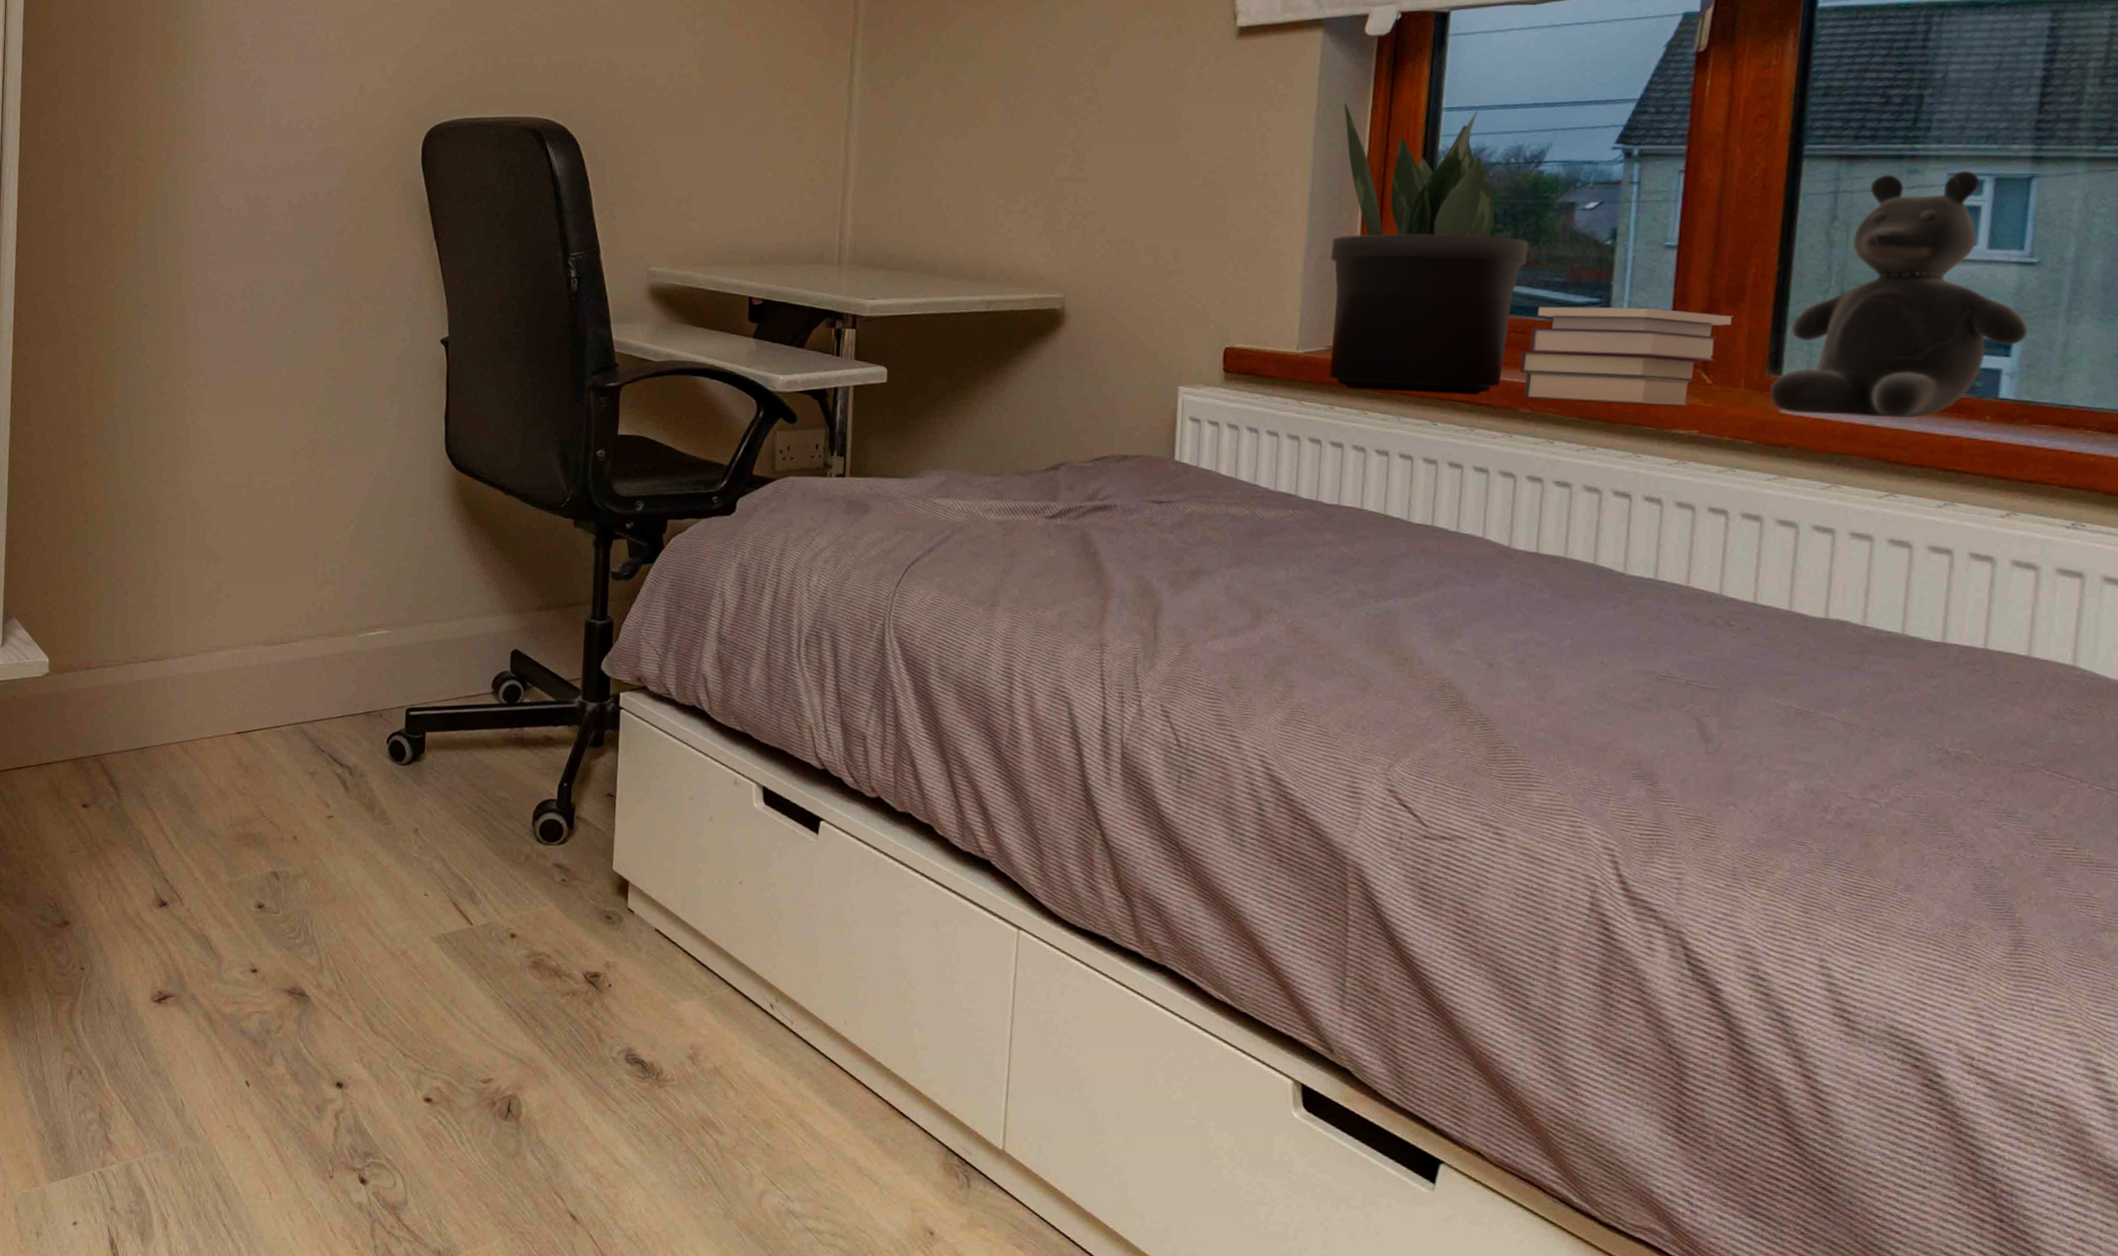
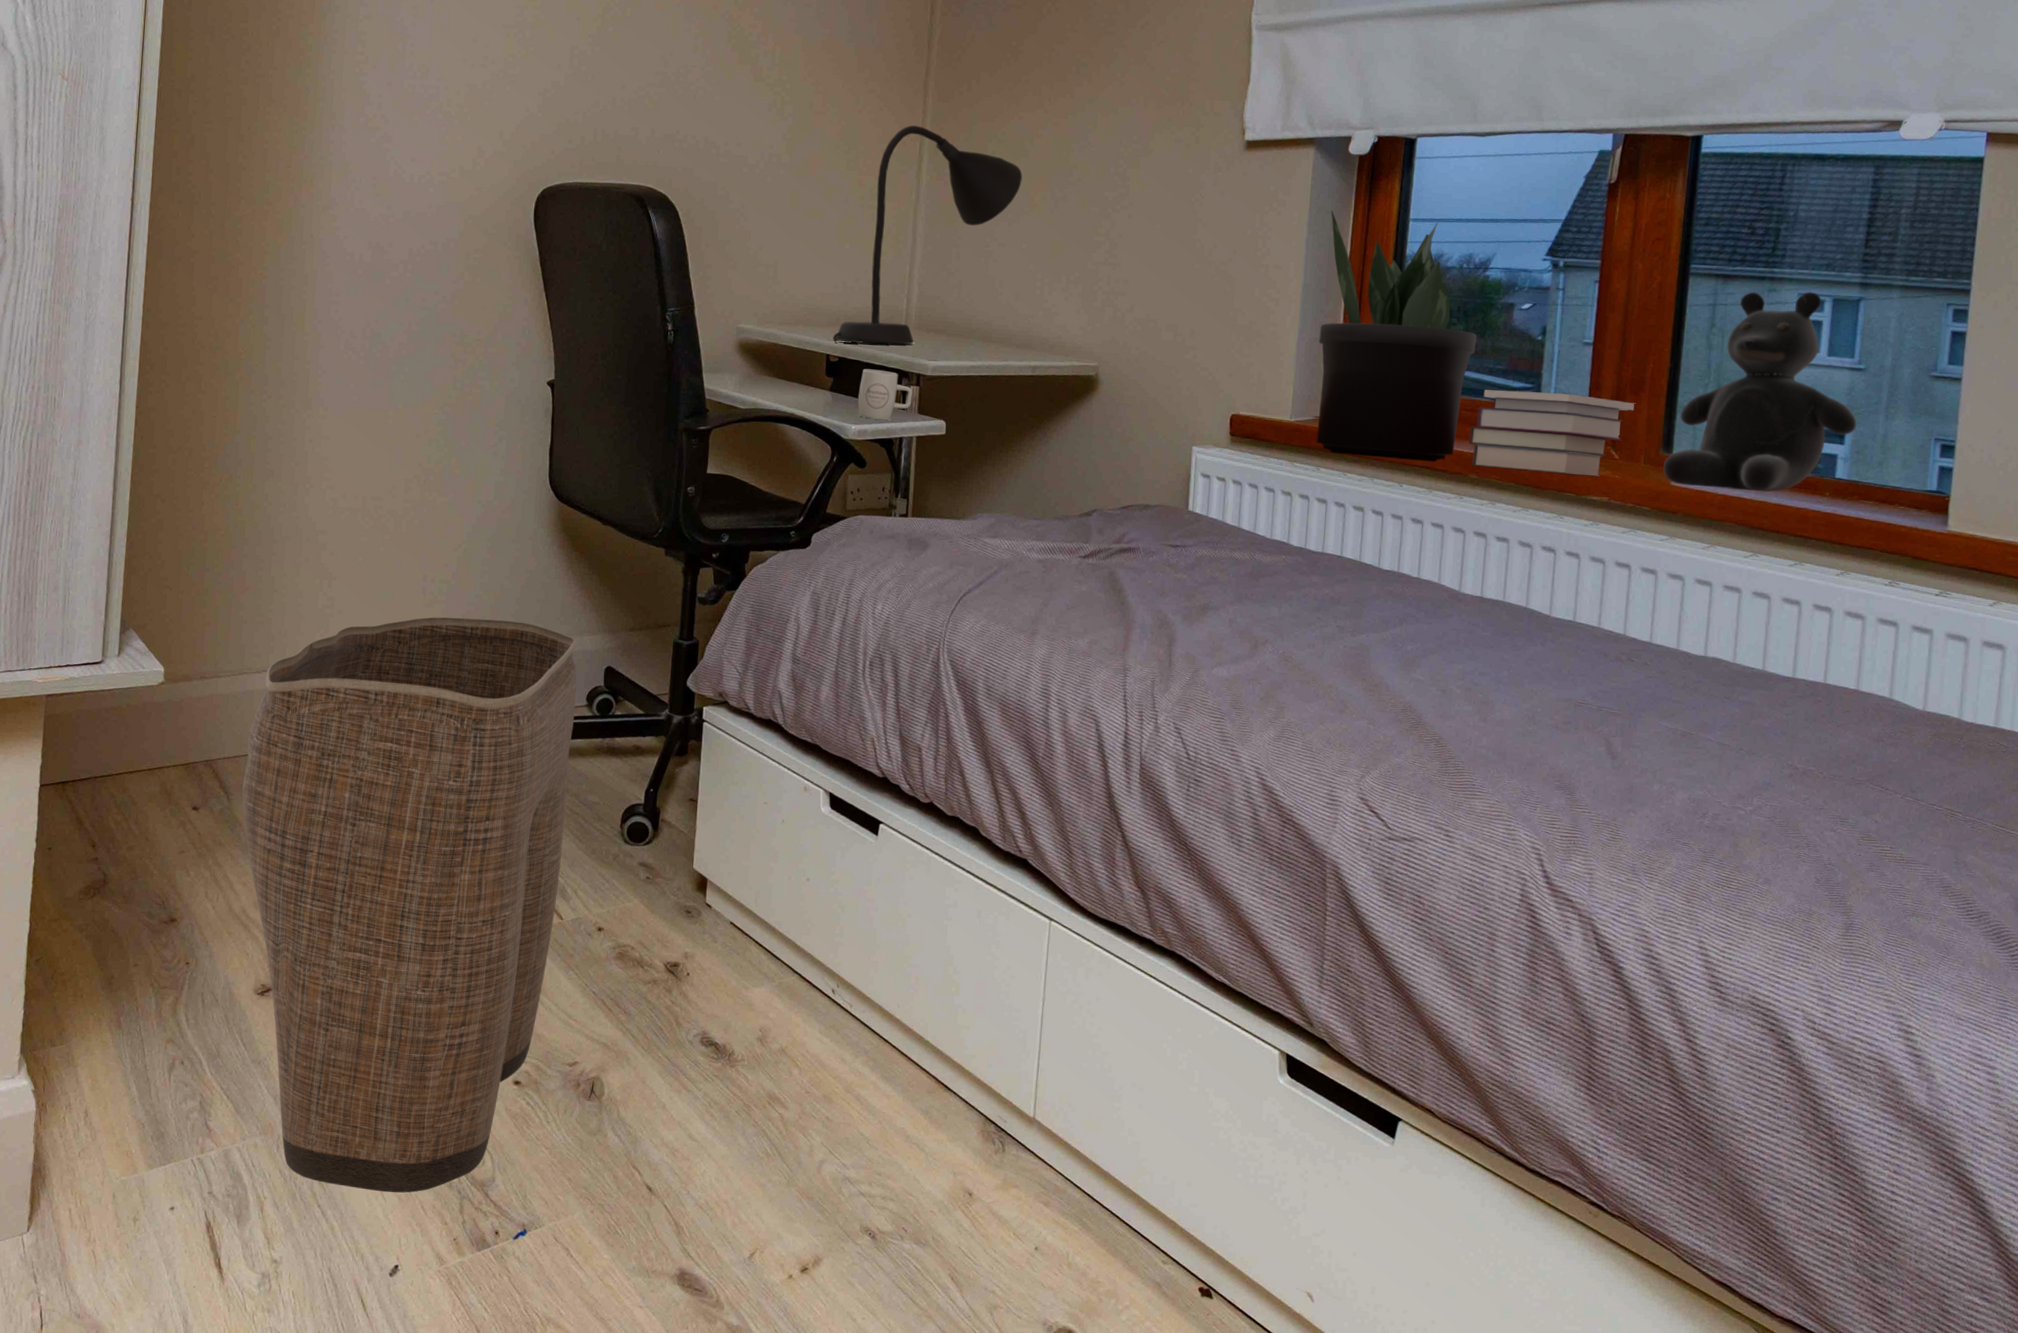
laundry basket: none [132,599,482,1214] -> present [242,617,577,1193]
desk lamp: none [755,32,971,283] -> present [832,125,1022,345]
mug: none [785,311,848,369] -> present [857,369,913,420]

